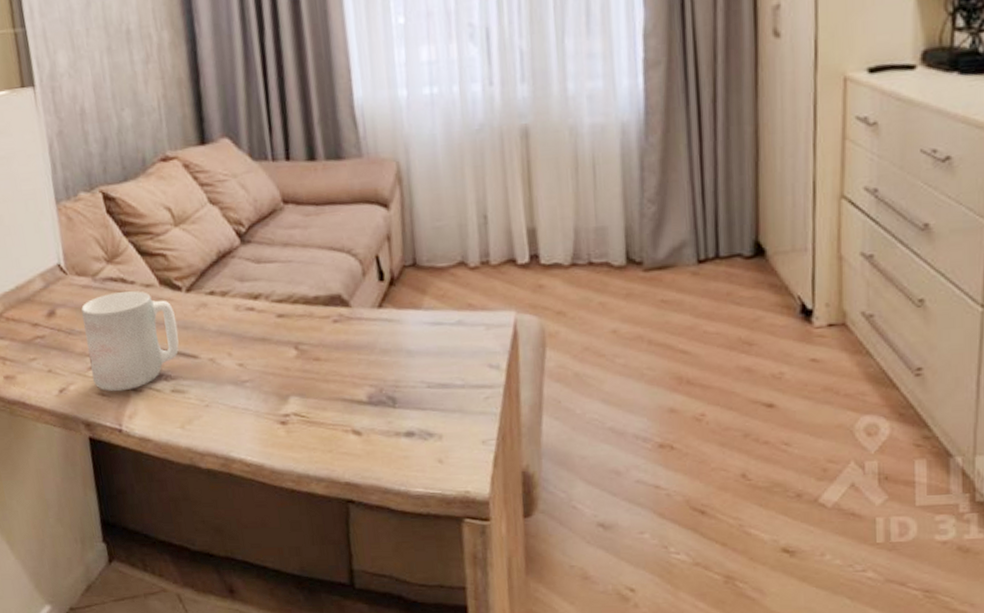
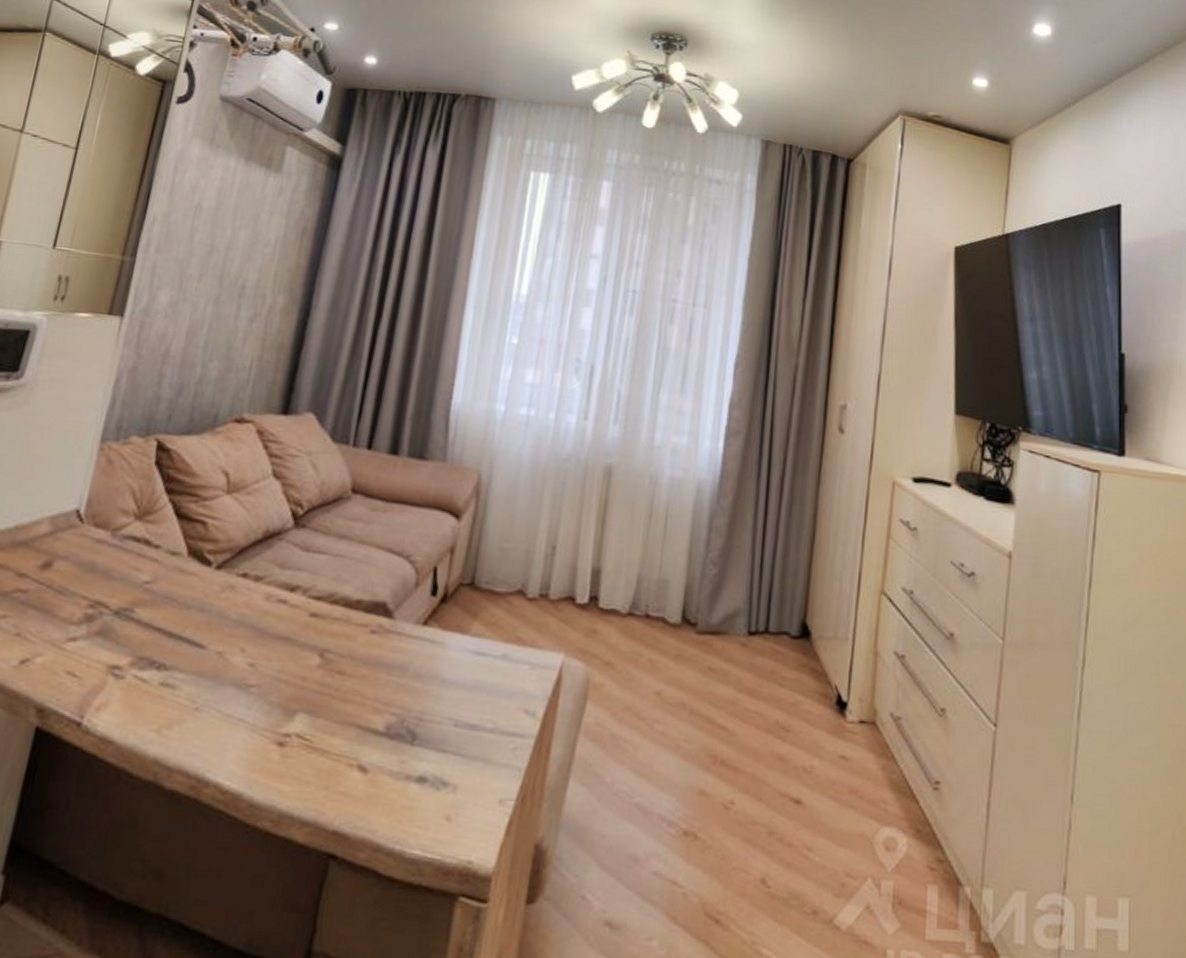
mug: present [81,291,179,392] -> none [67,554,195,675]

